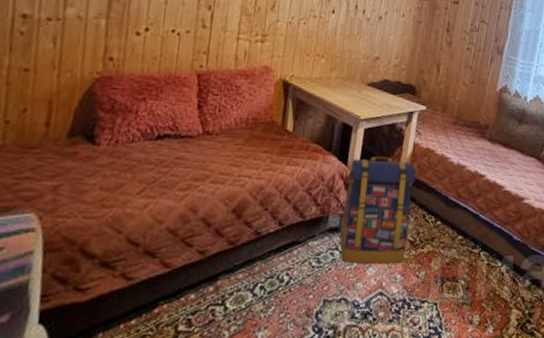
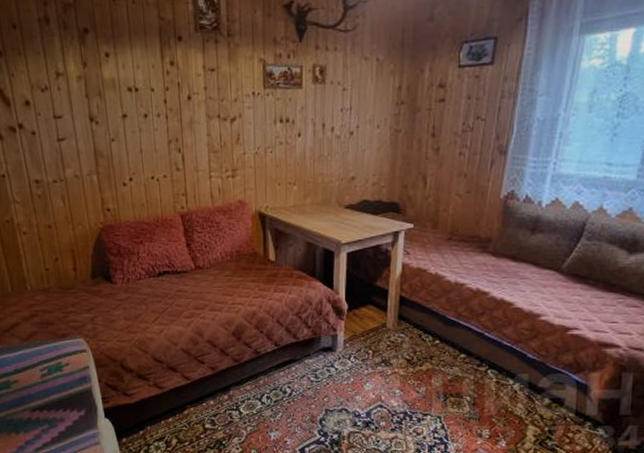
backpack: present [340,157,417,264] -> none [334,279,408,379]

